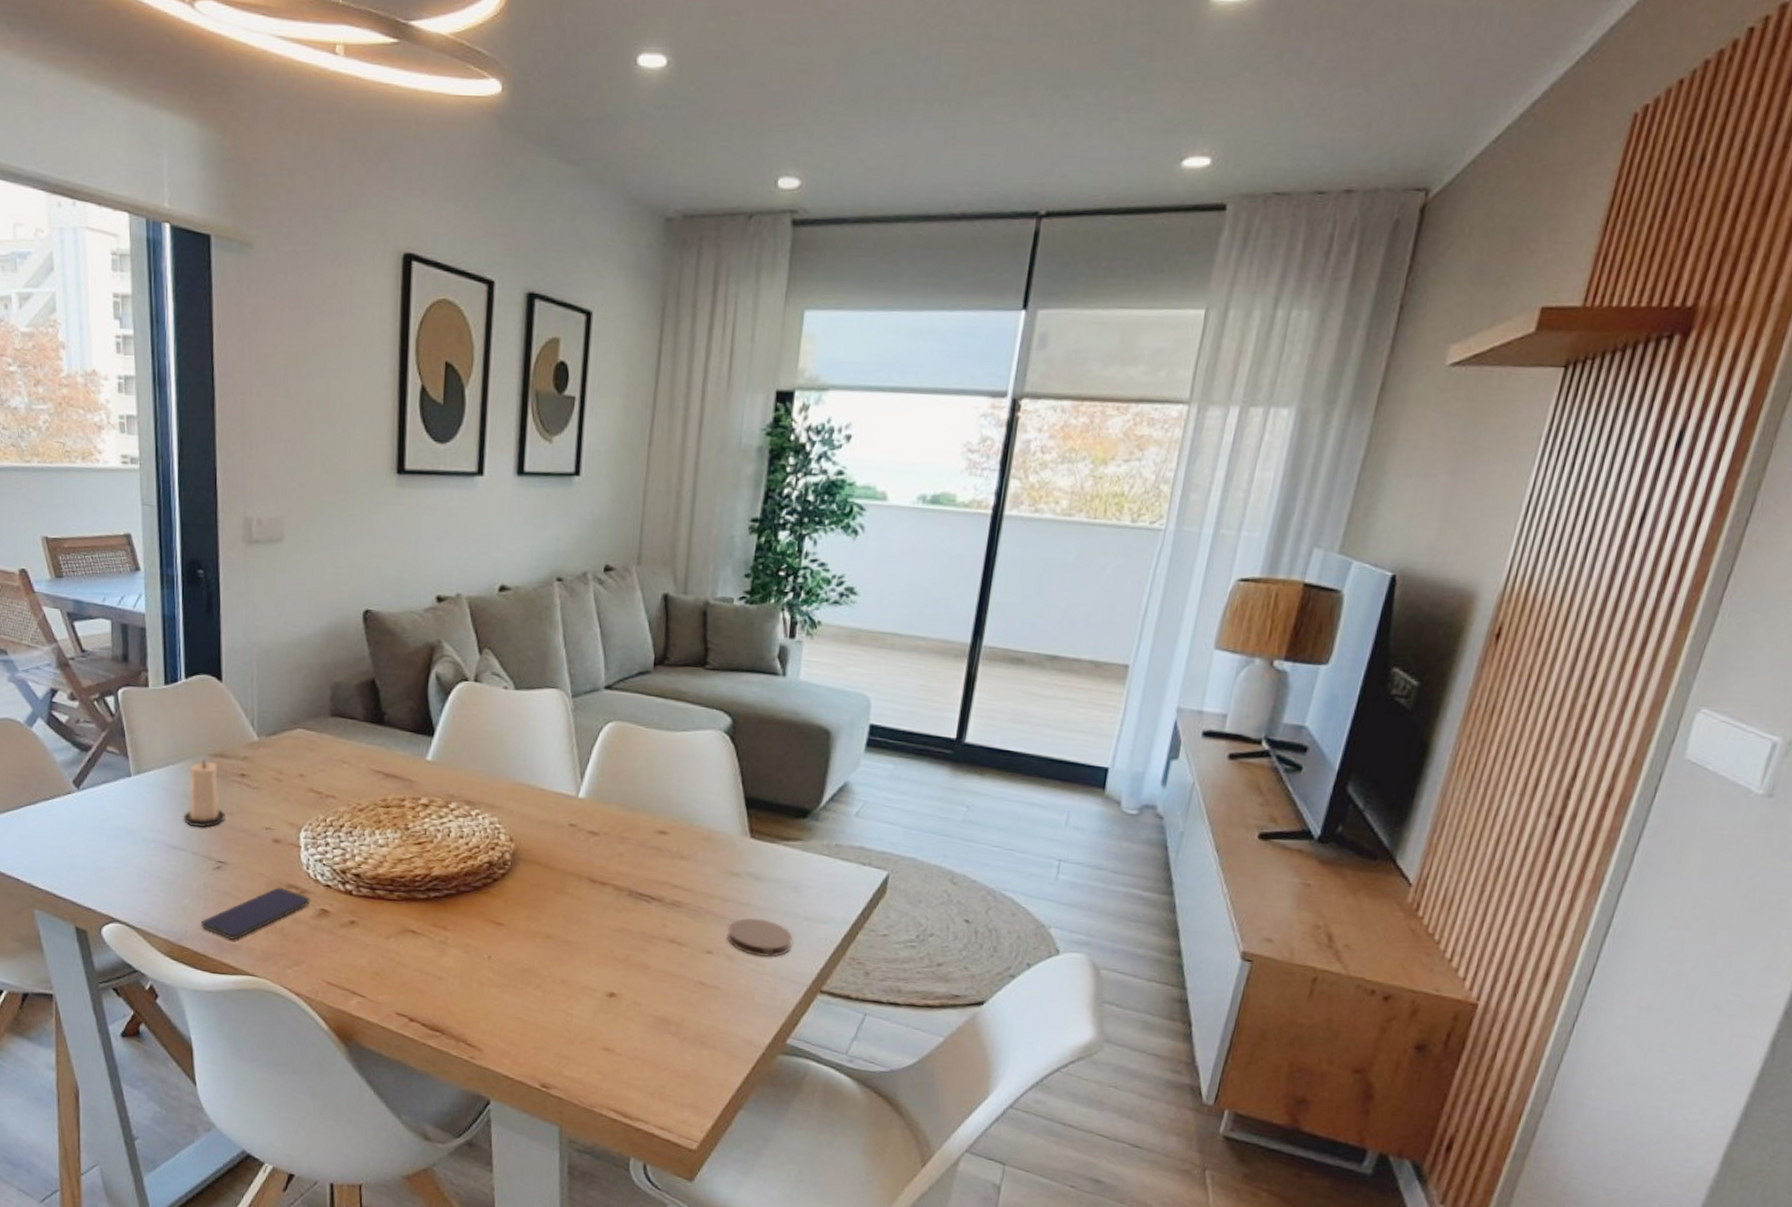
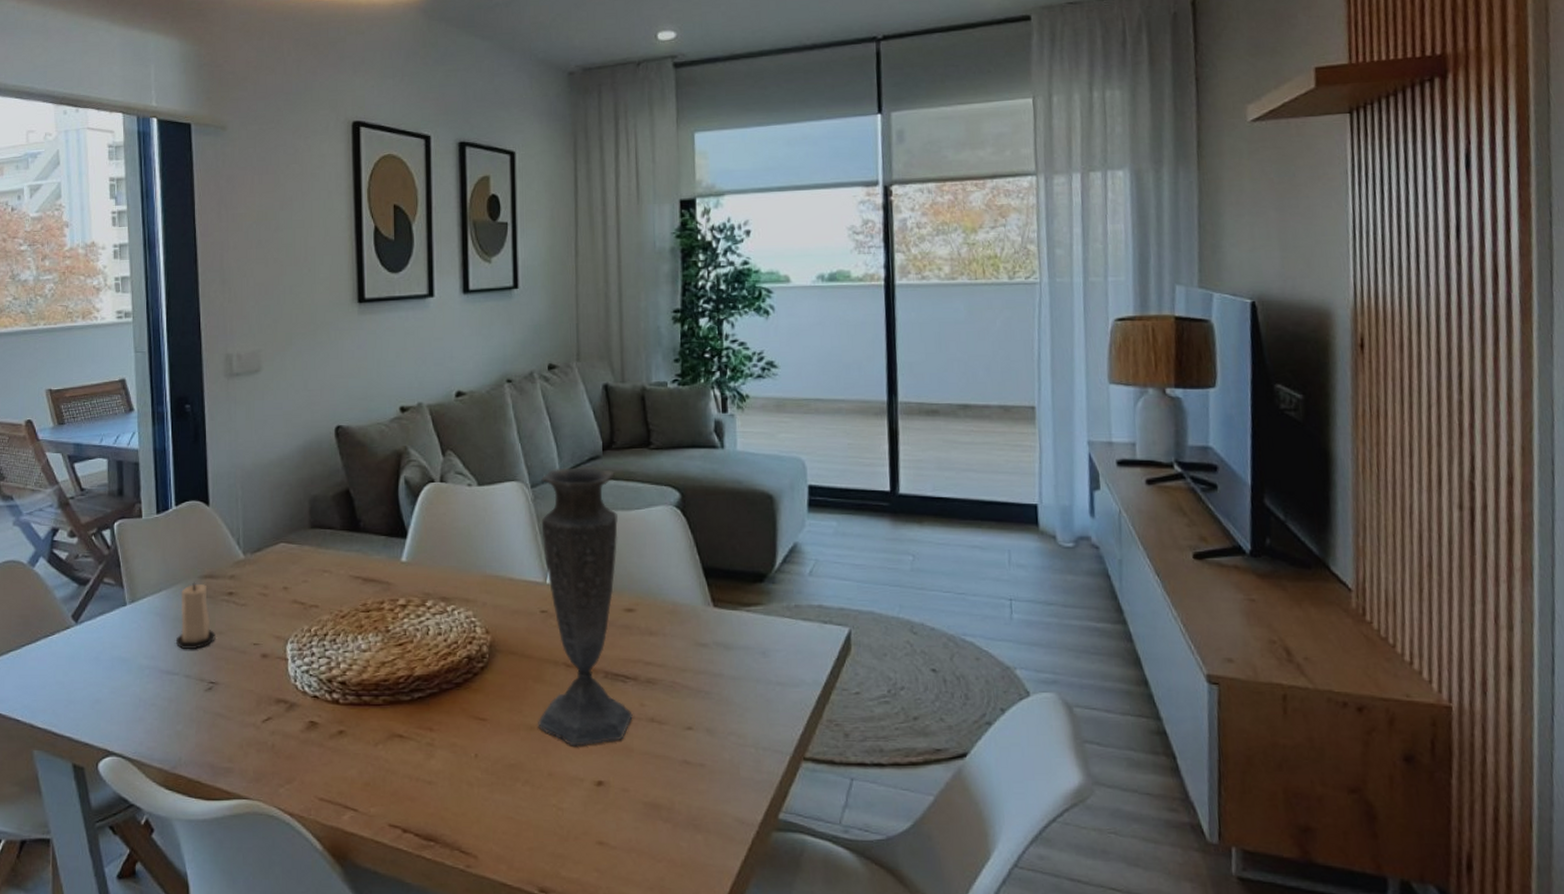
smartphone: present [200,887,312,940] -> none [194,703,300,762]
vase: none [555,679,664,959] -> present [538,467,633,747]
coaster: present [726,918,793,958] -> none [704,688,769,729]

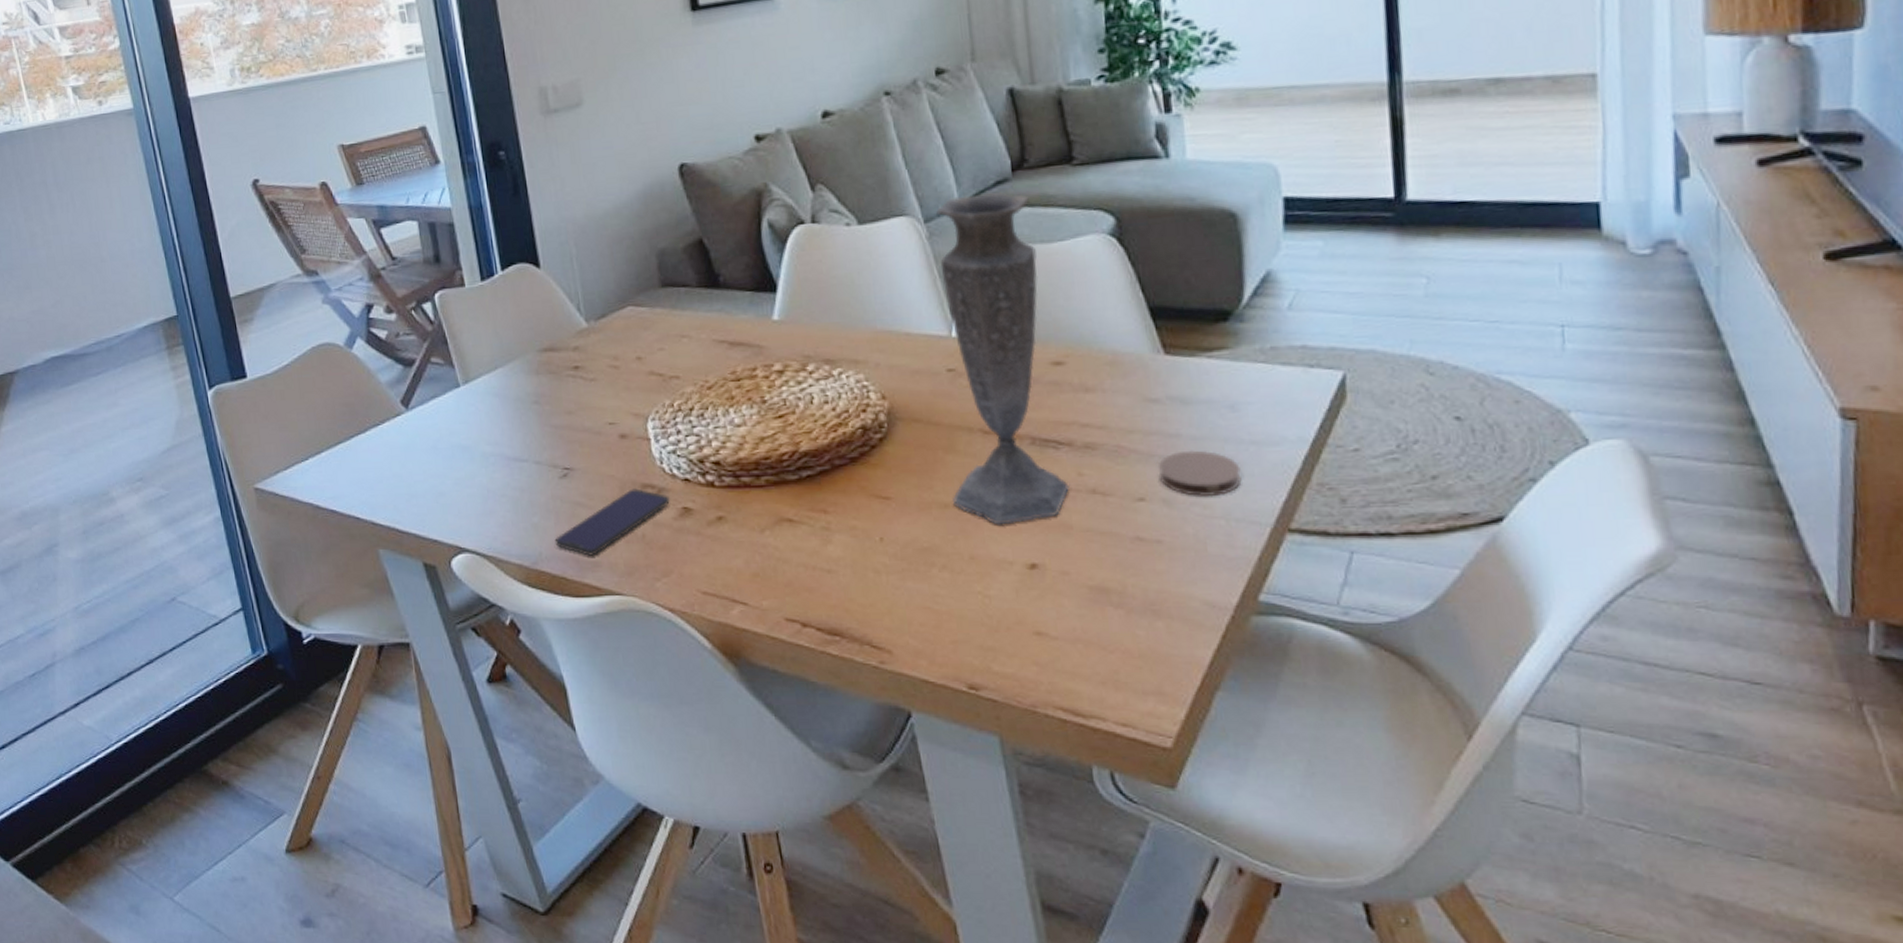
candle: present [176,582,215,650] -> none [519,357,565,433]
smartphone: none [194,703,300,762] -> present [554,488,671,556]
coaster: none [704,688,769,729] -> present [1158,450,1242,497]

